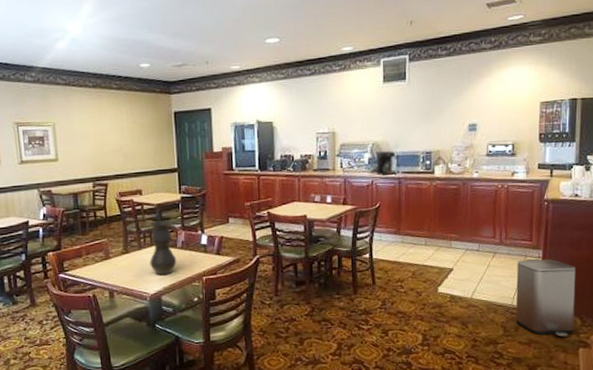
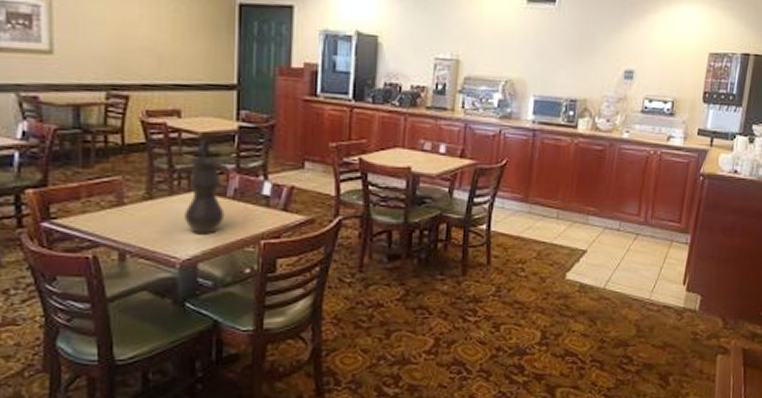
coffee maker: present [376,151,397,176] -> none [506,92,534,126]
pedal bin: present [516,258,576,337] -> none [652,245,725,341]

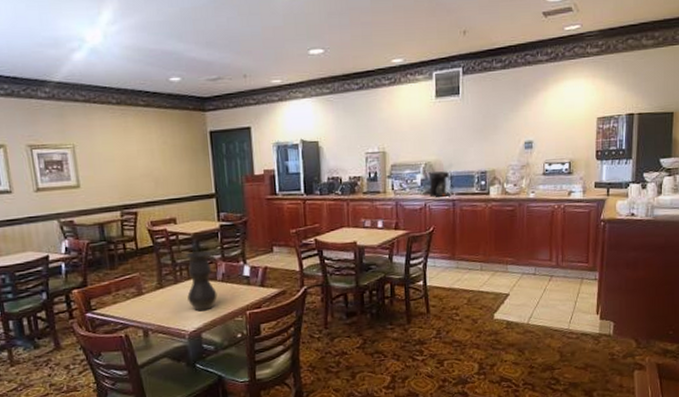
coffee maker: none [506,92,534,126] -> present [429,171,451,198]

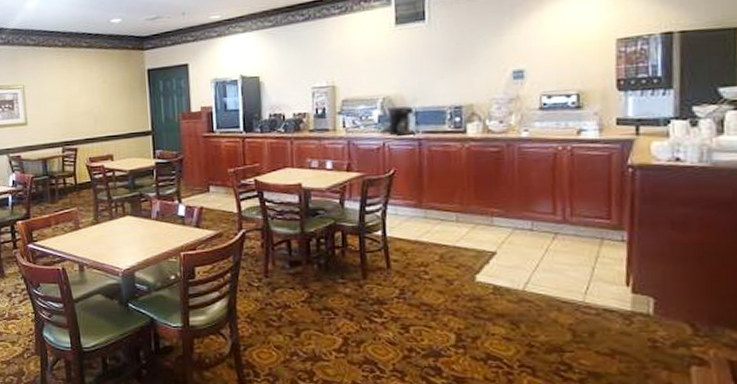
vase: present [185,251,218,312] -> none [120,188,152,250]

